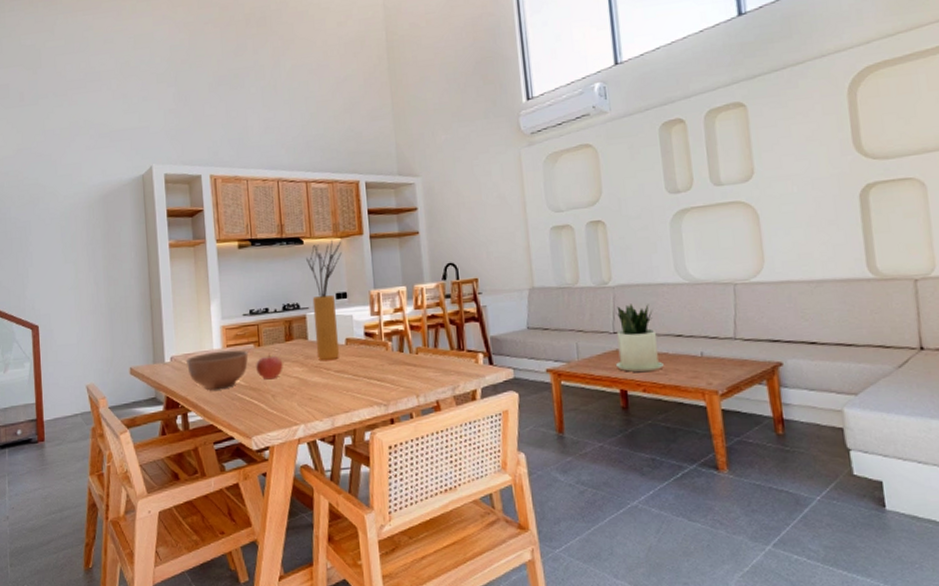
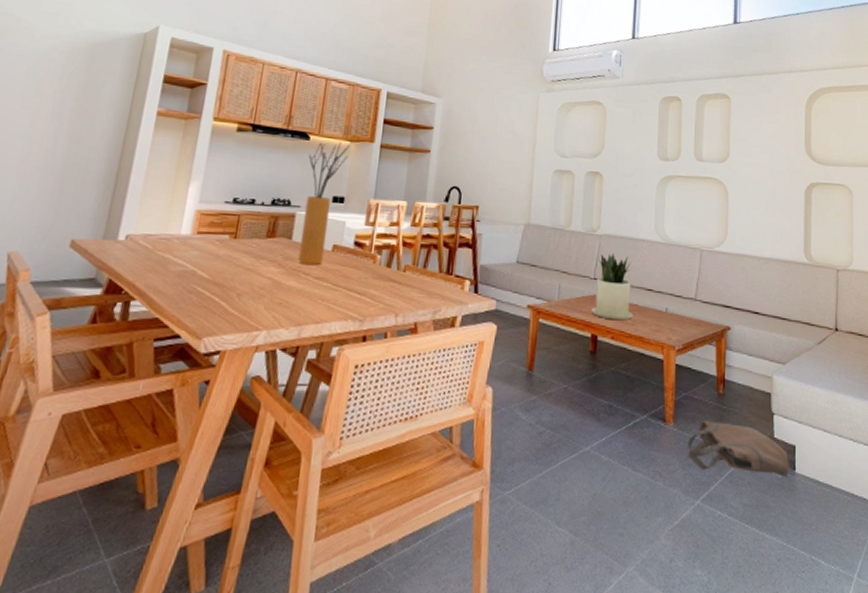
bowl: present [186,350,249,390] -> none [143,237,221,279]
apple: present [256,353,283,380] -> none [225,247,259,277]
tote bag: none [747,464,877,516] -> present [687,421,789,478]

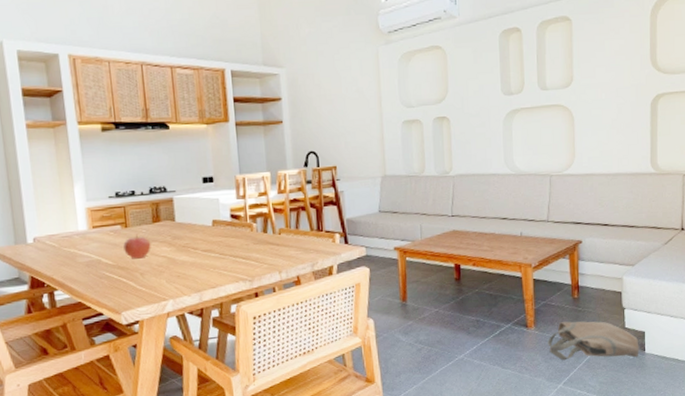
apple: none [225,247,259,277] -> present [123,234,151,259]
vase: present [297,142,350,266] -> none [172,126,208,242]
planter: present [590,254,633,321] -> none [451,191,491,250]

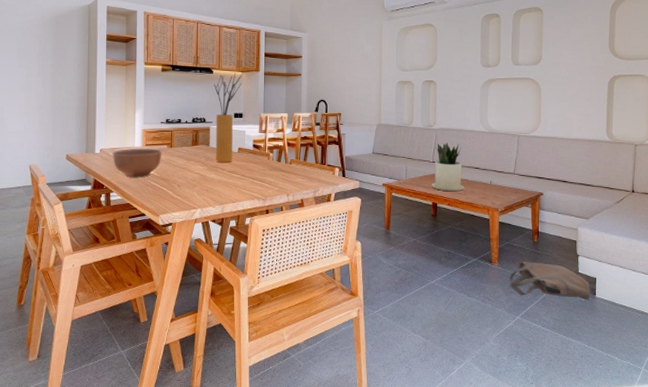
bowl: none [51,231,116,269] -> present [113,148,162,177]
apple: present [123,234,151,259] -> none [167,153,189,173]
vase: none [172,126,208,242] -> present [214,73,242,163]
planter: none [451,191,491,250] -> present [431,143,464,192]

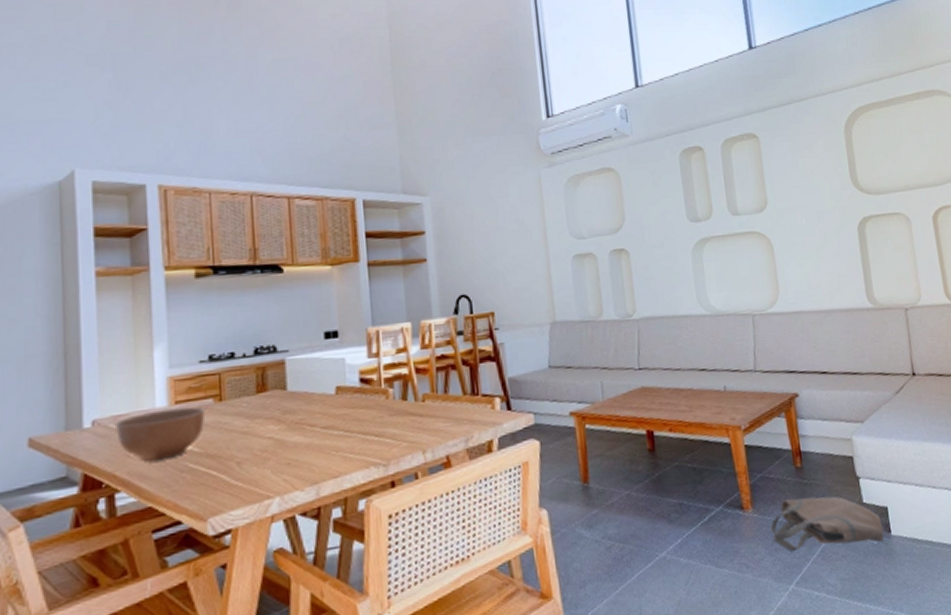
vase: present [214,73,242,163] -> none [287,268,332,416]
planter: present [431,143,464,192] -> none [641,337,689,412]

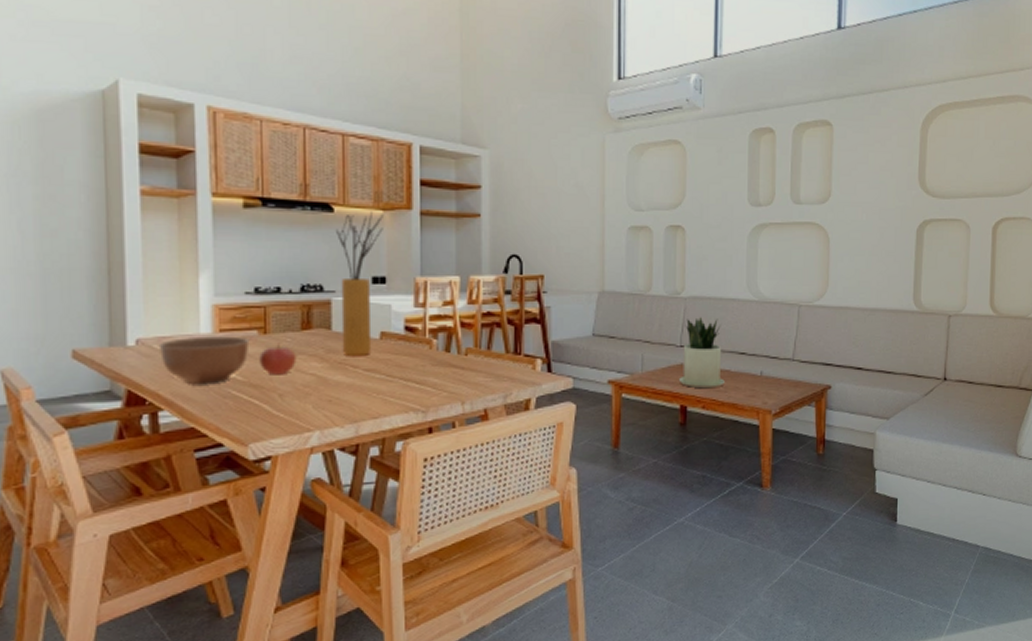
apple: none [216,408,253,443] -> present [259,342,297,375]
vase: none [287,268,332,416] -> present [336,212,383,357]
planter: none [641,337,689,412] -> present [678,317,725,389]
tote bag: present [770,496,884,552] -> none [785,482,890,530]

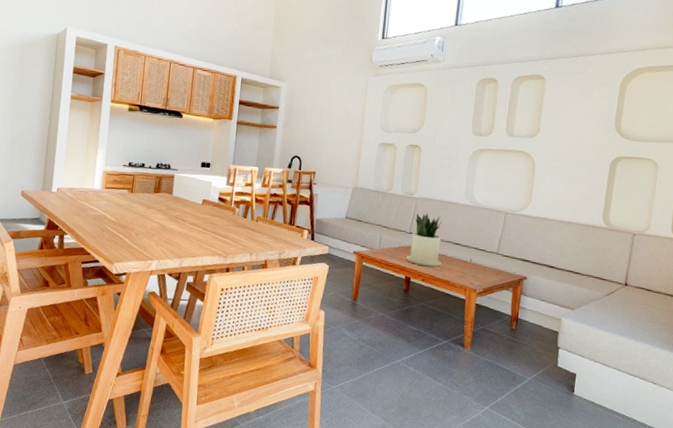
bowl: present [160,336,250,384] -> none [70,190,122,221]
apple: present [259,342,297,375] -> none [126,199,149,221]
vase: present [336,212,383,357] -> none [177,119,213,215]

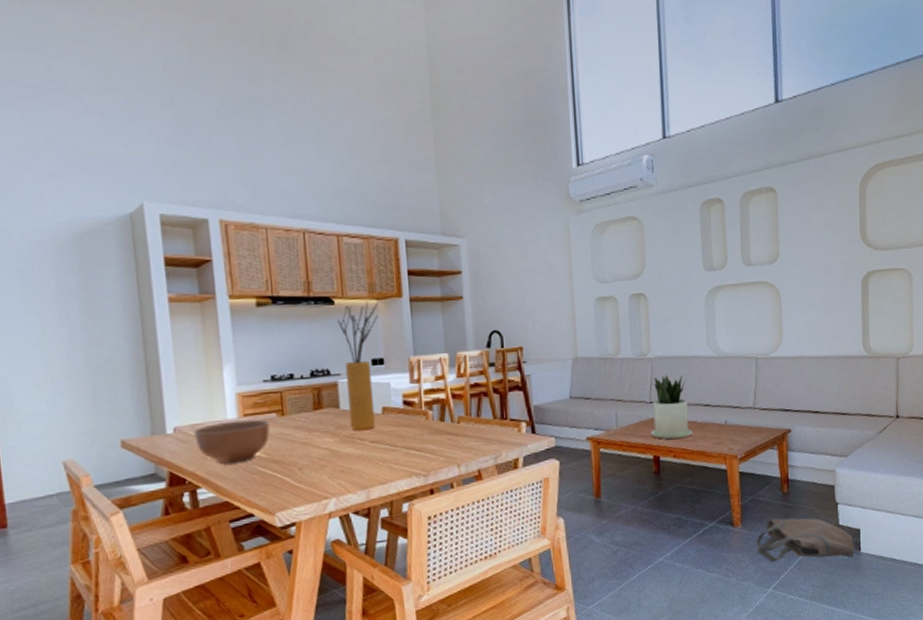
bowl: none [70,190,122,221] -> present [194,419,271,464]
vase: none [177,119,213,215] -> present [338,302,378,432]
tote bag: none [480,348,569,397] -> present [756,518,855,563]

